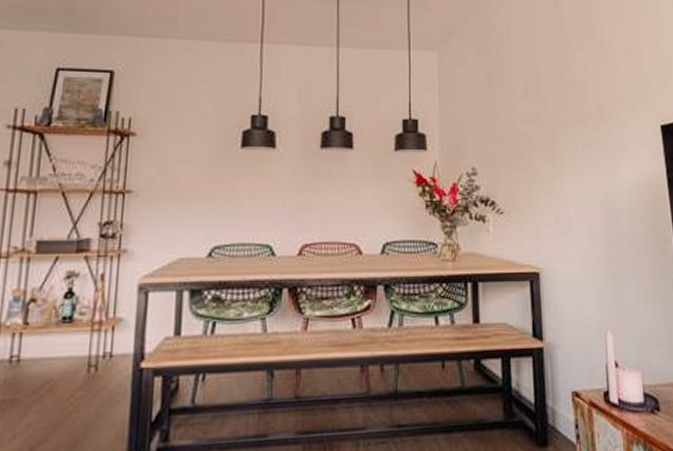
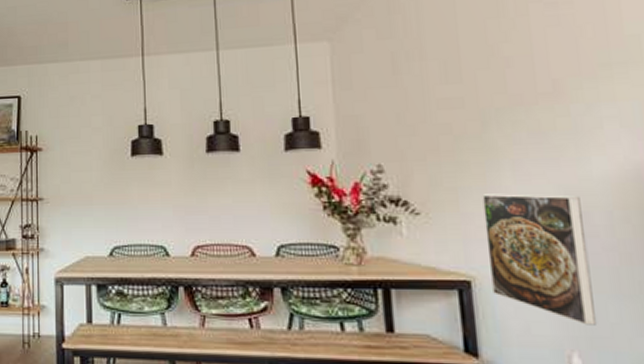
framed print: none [550,196,624,307] -> present [482,194,598,326]

